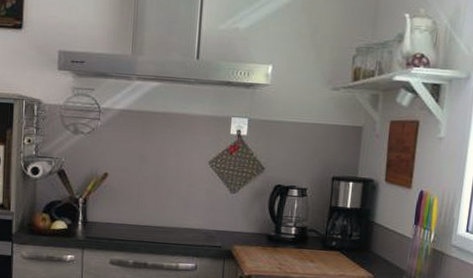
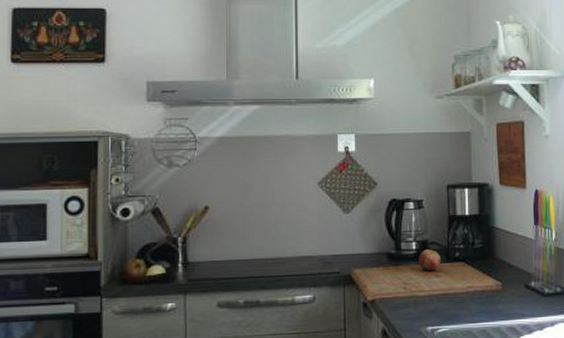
apple: none [296,236,317,257] -> present [419,249,441,272]

